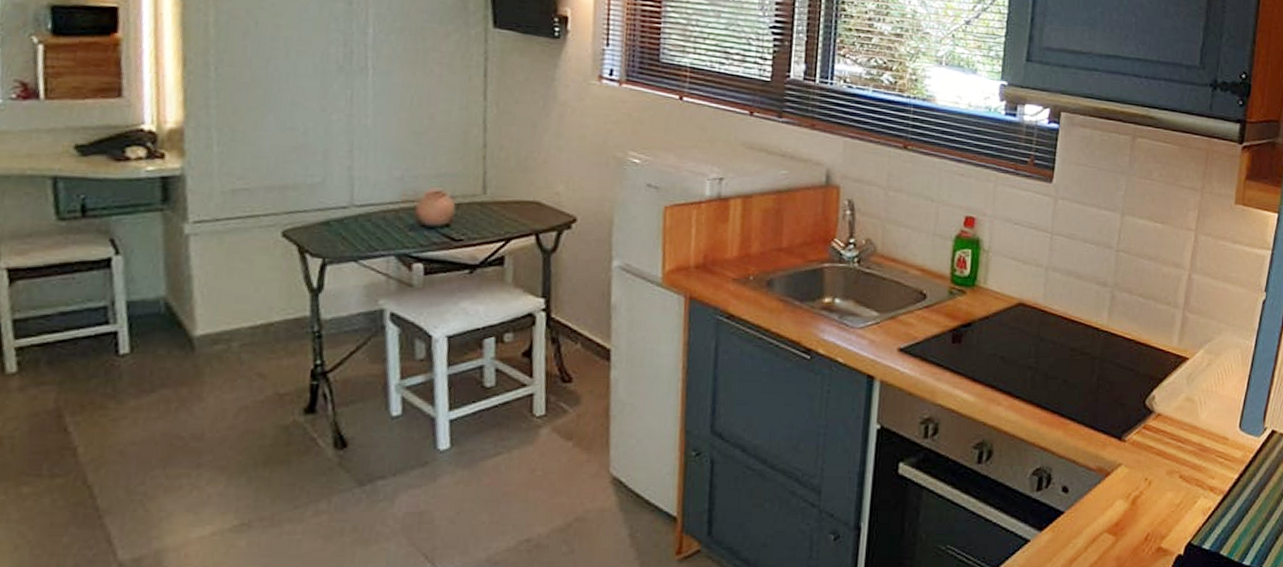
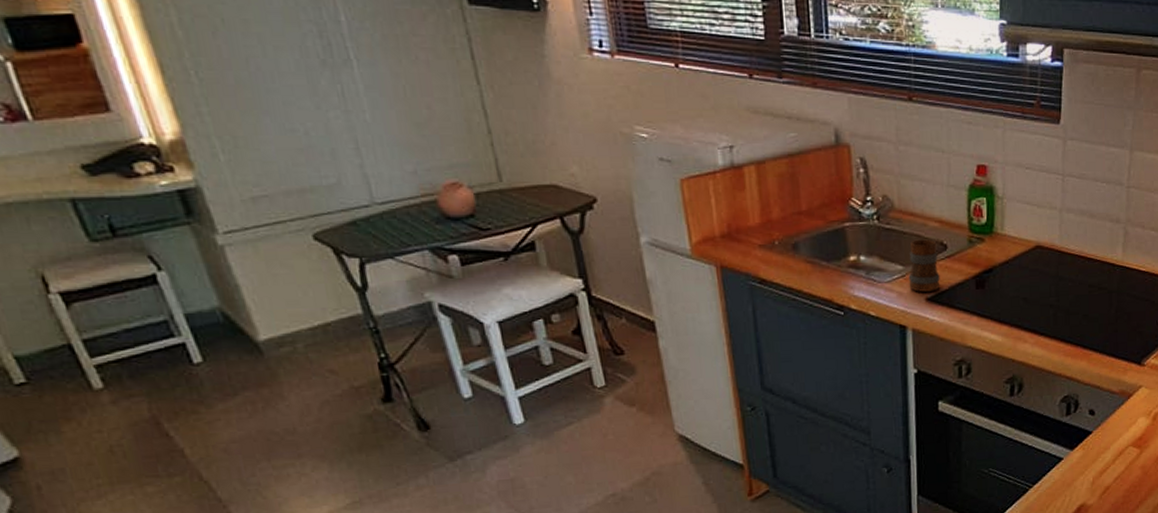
mug: none [882,286,916,342] -> present [908,239,940,292]

